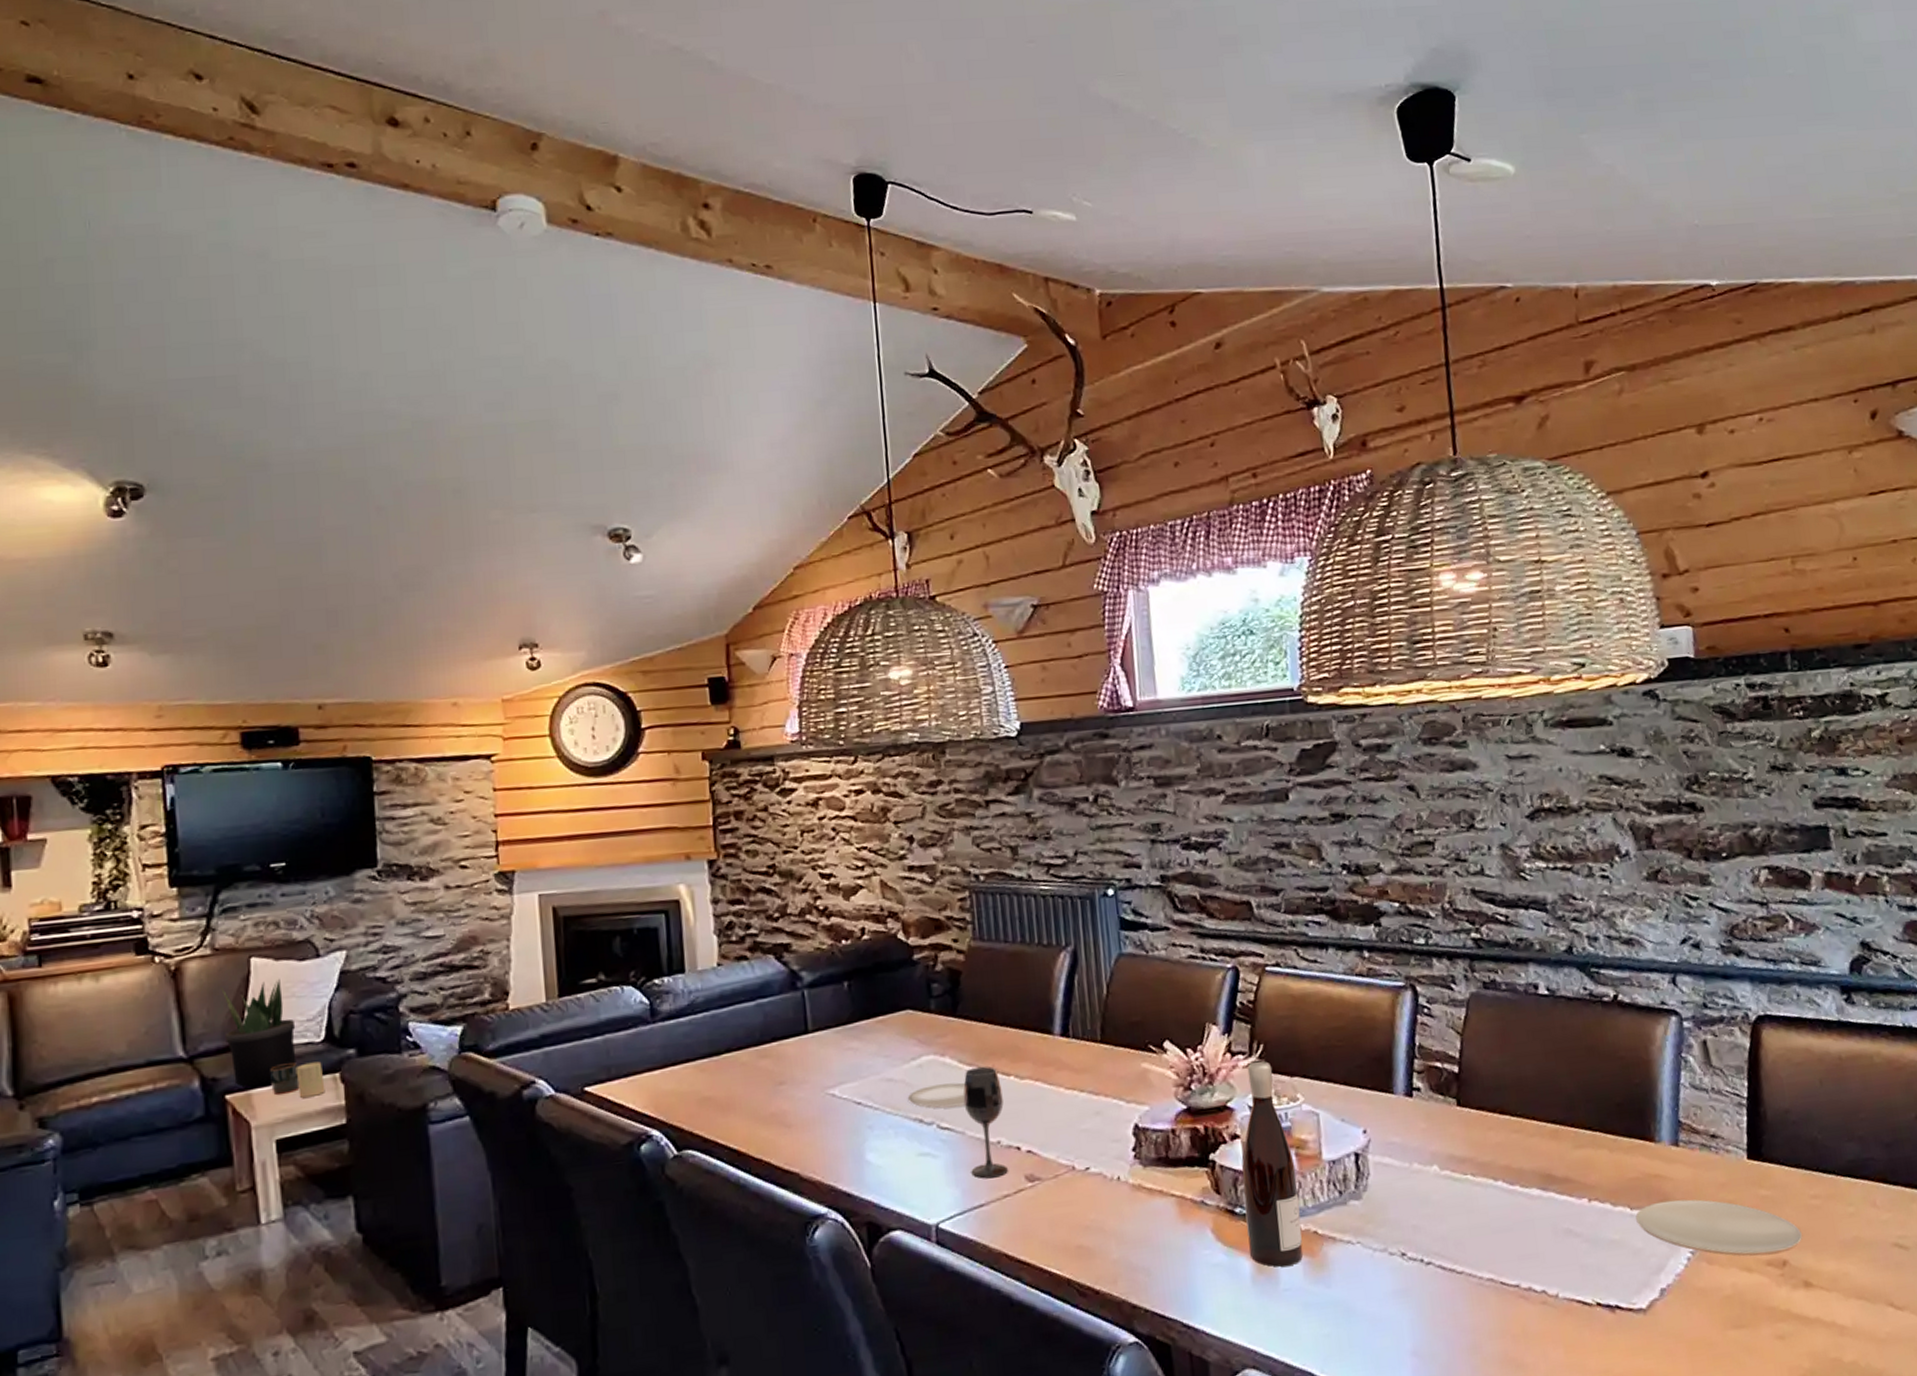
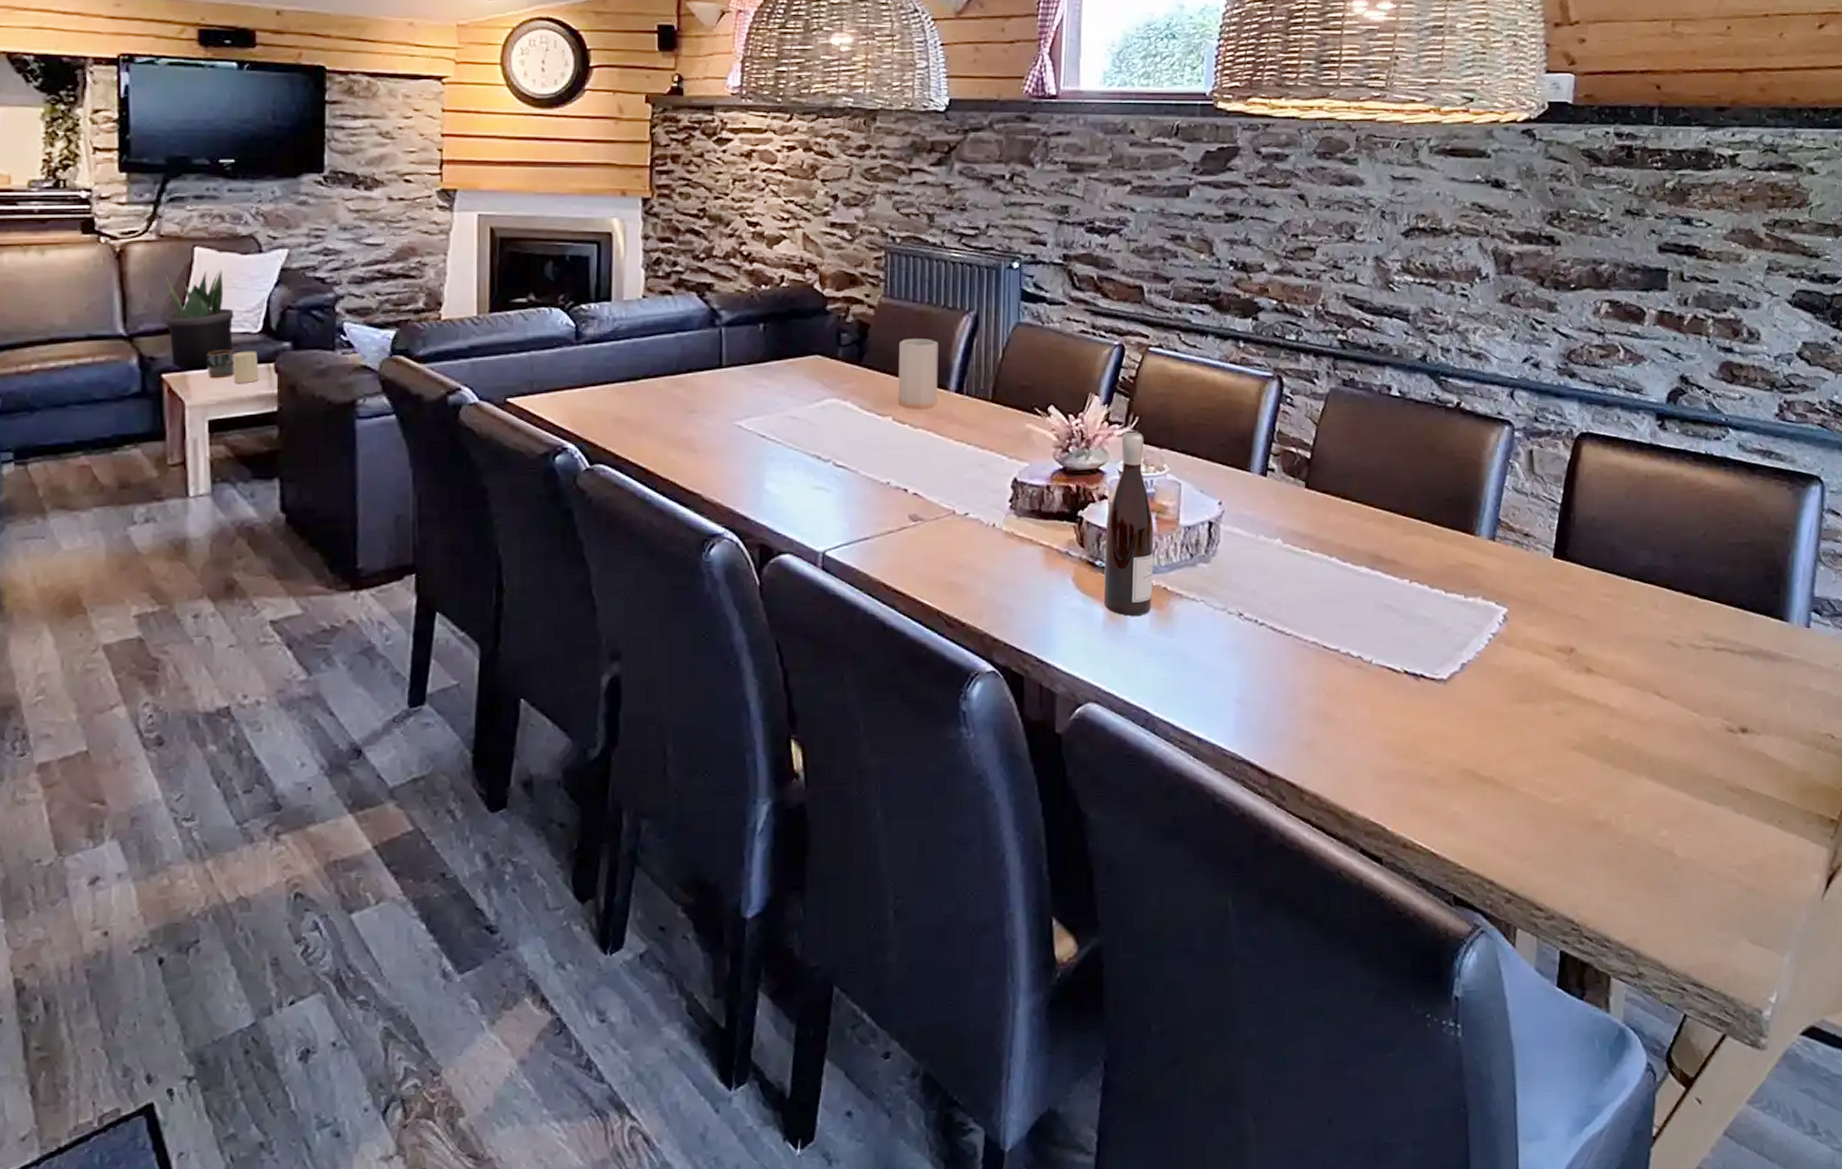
plate: present [908,1082,966,1109] -> none [809,426,864,448]
wine glass: present [963,1066,1008,1179] -> none [860,413,896,515]
cup: none [994,980,1043,1060] -> present [898,339,938,410]
plate: present [1636,1199,1802,1257] -> none [1449,587,1590,643]

